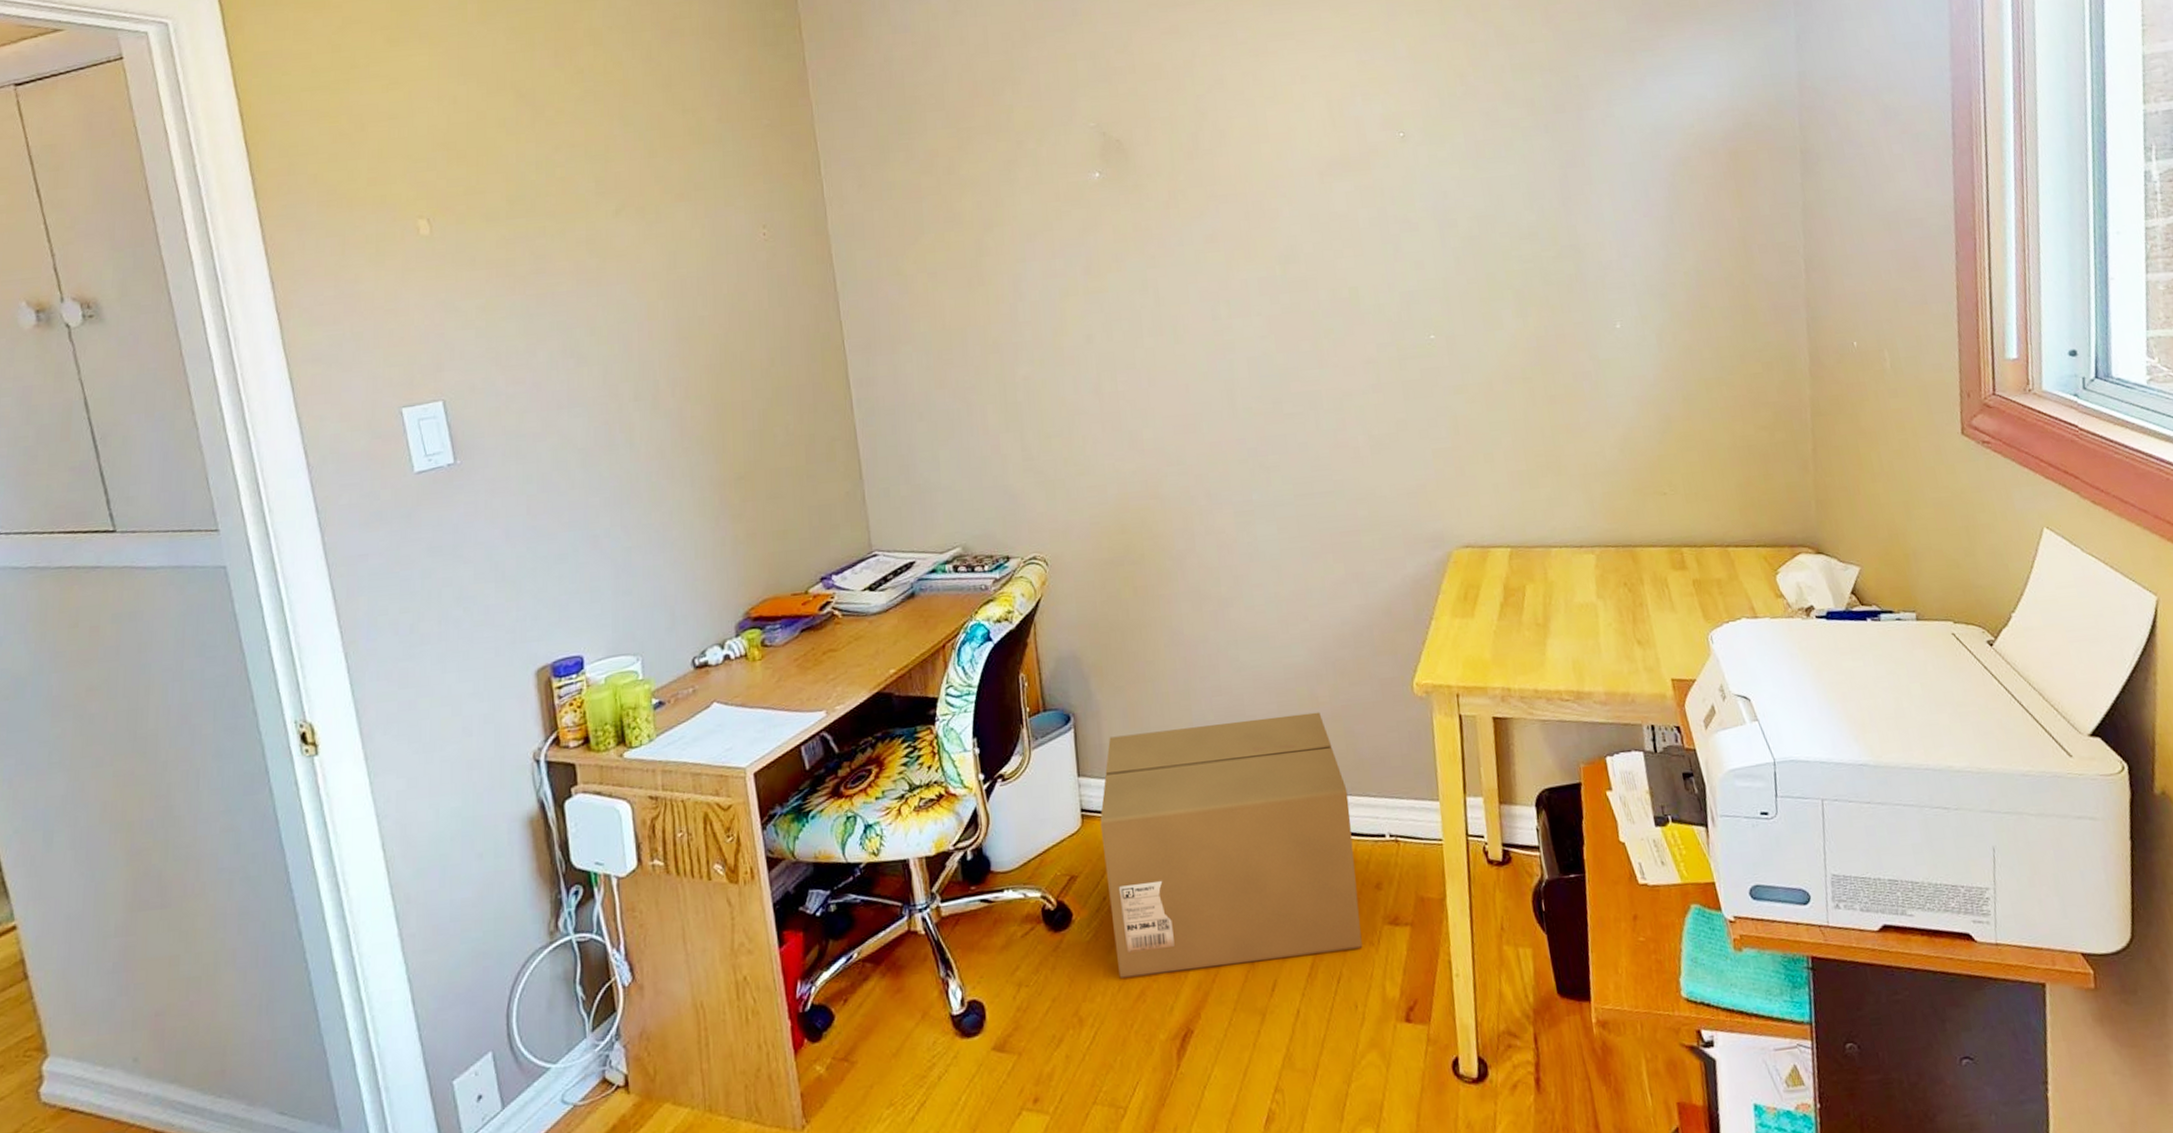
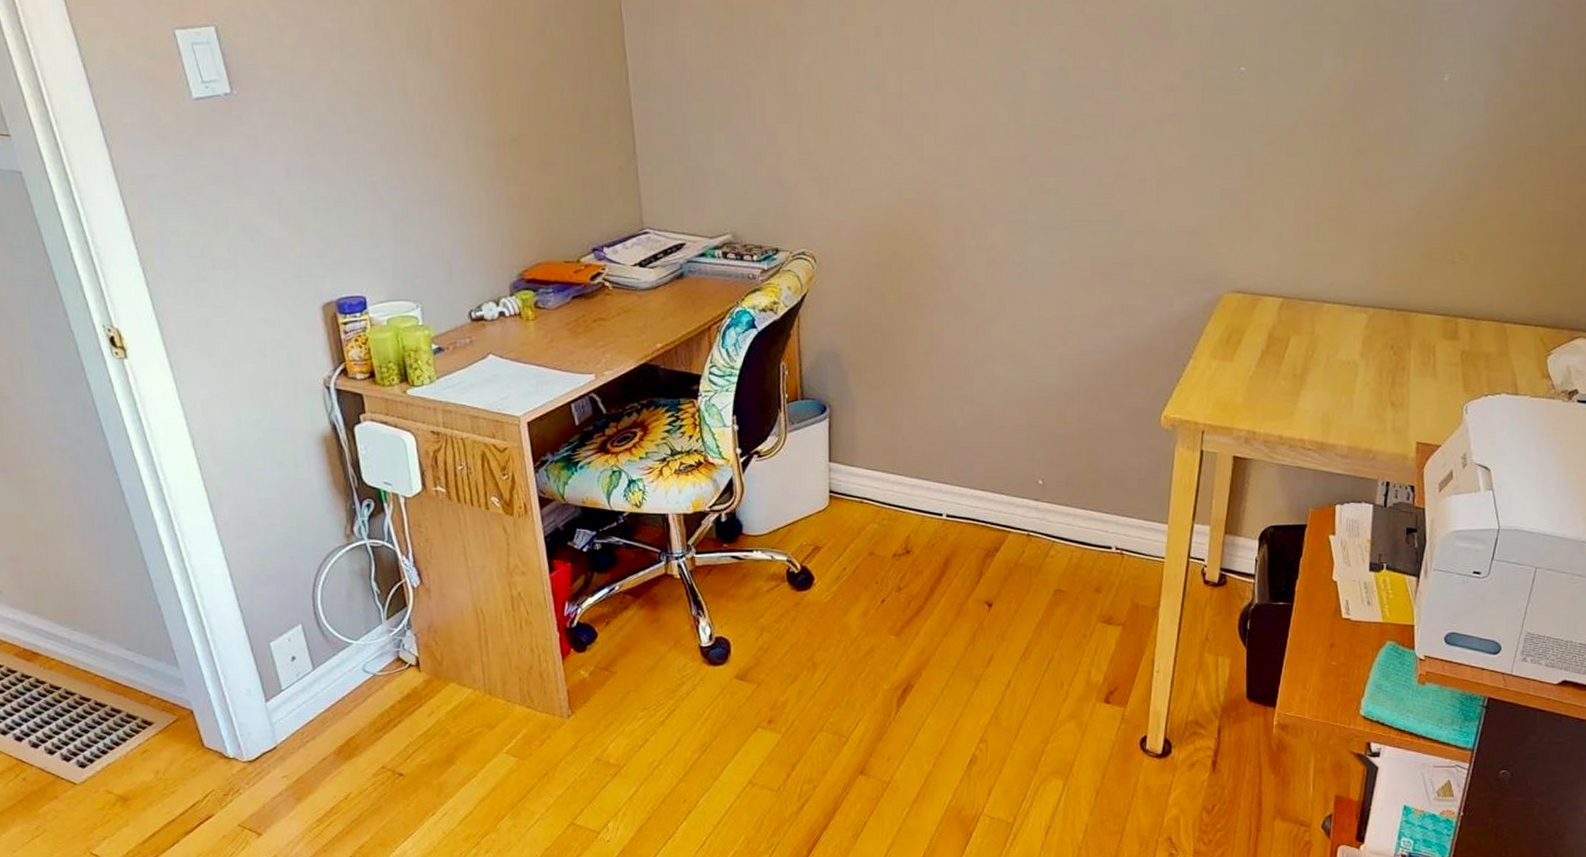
box: present [1100,711,1363,979] -> none [846,430,1082,639]

